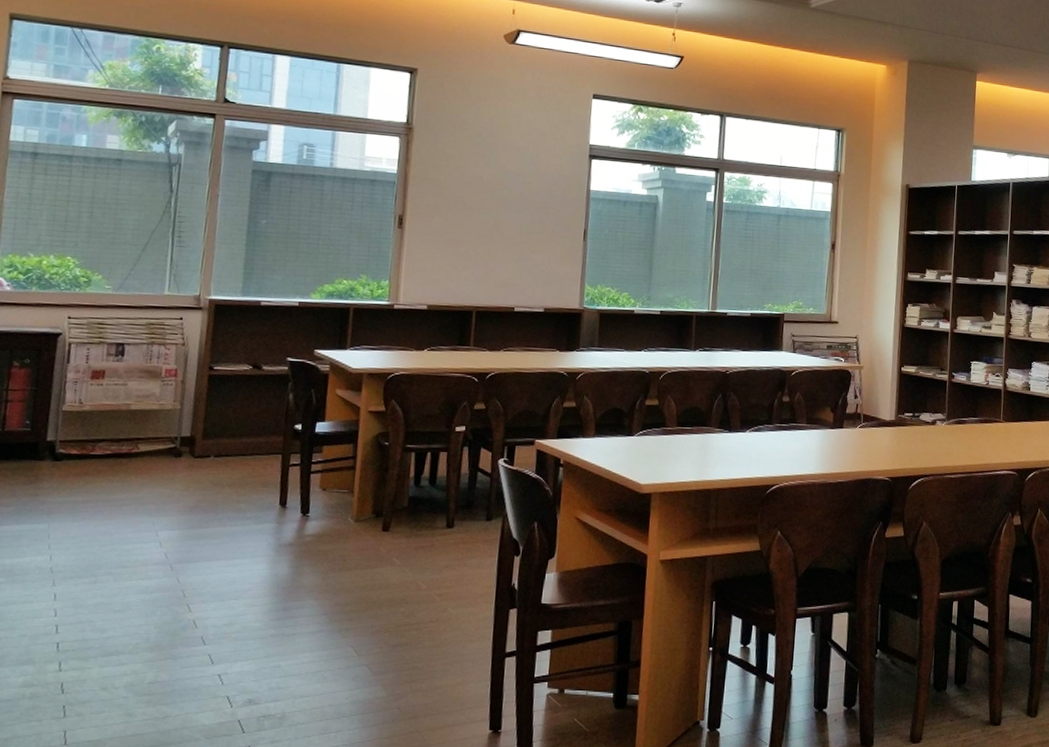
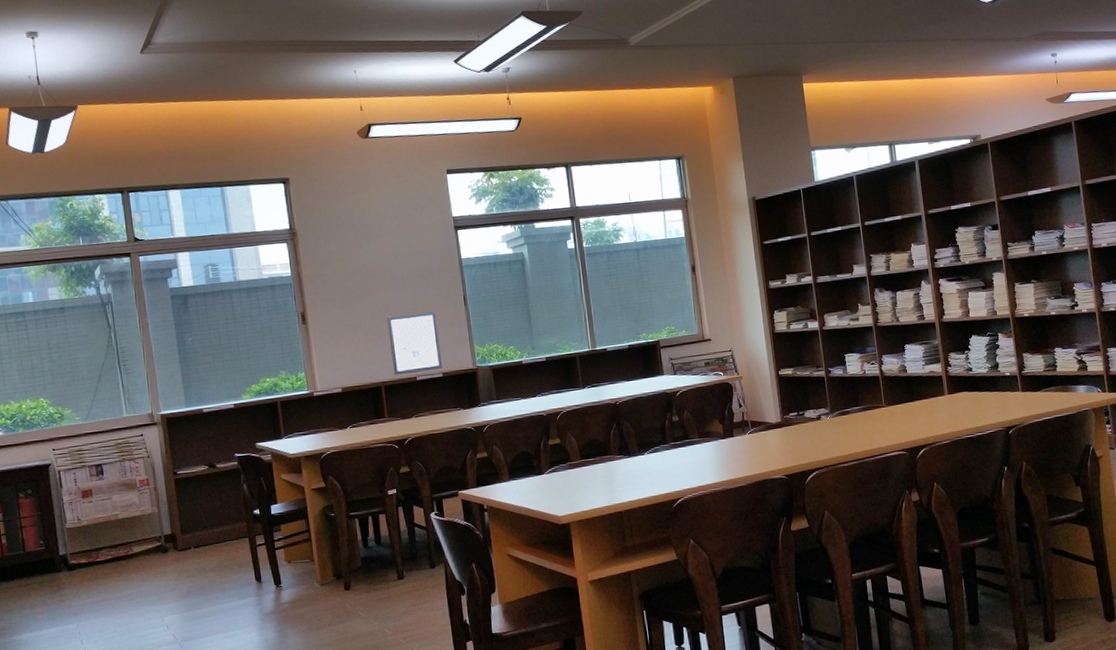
wall art: none [489,237,550,304] -> present [387,311,442,376]

